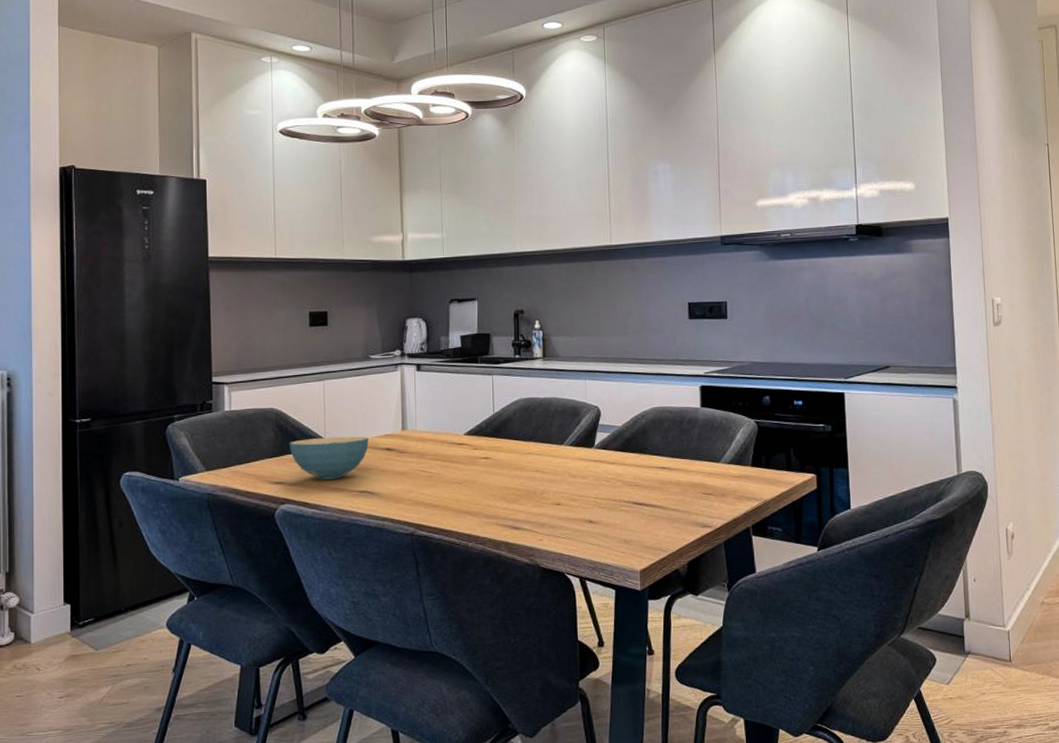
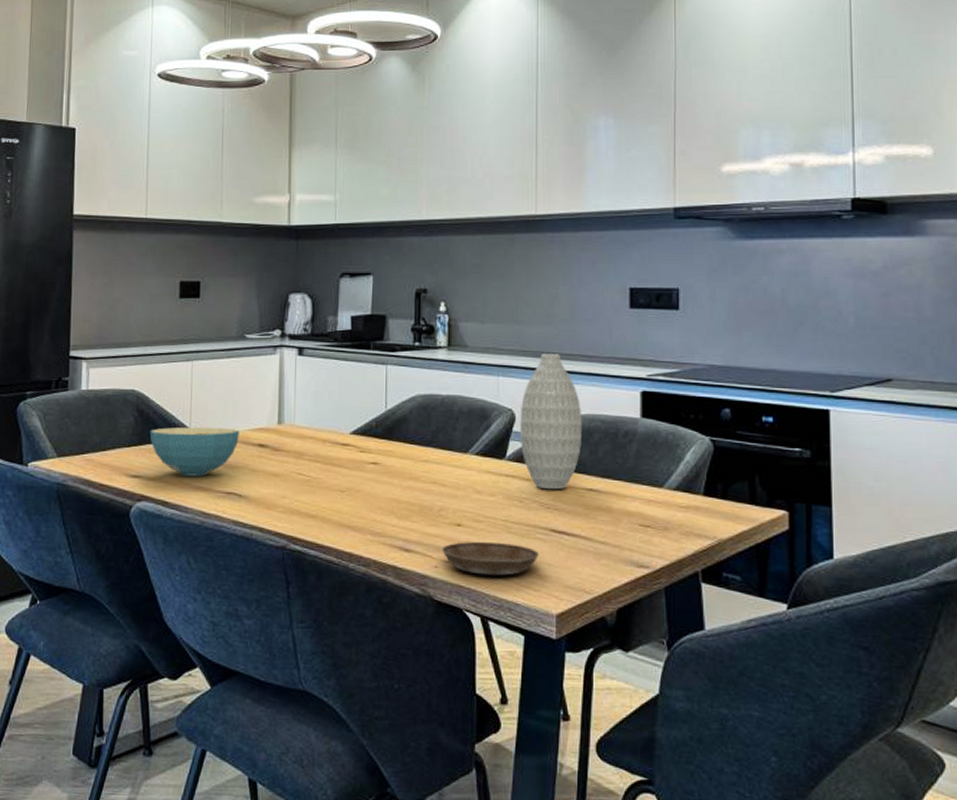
saucer: none [545,516,624,544] -> present [442,541,539,576]
vase: none [604,359,655,470] -> present [519,354,583,490]

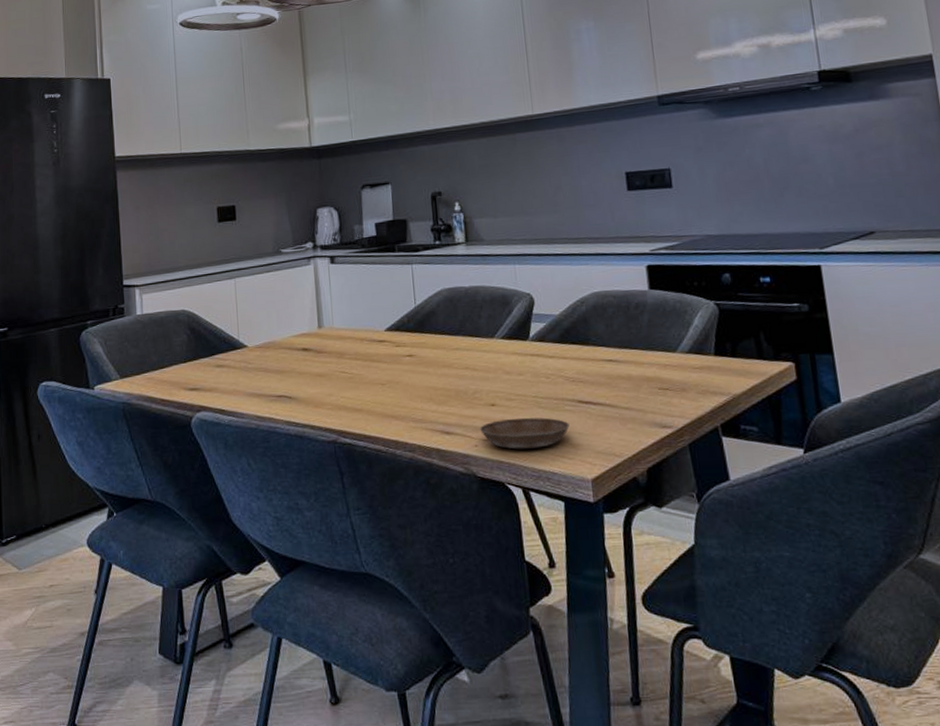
cereal bowl: present [149,427,239,477] -> none [202,336,284,385]
vase: present [519,354,583,490] -> none [538,239,598,365]

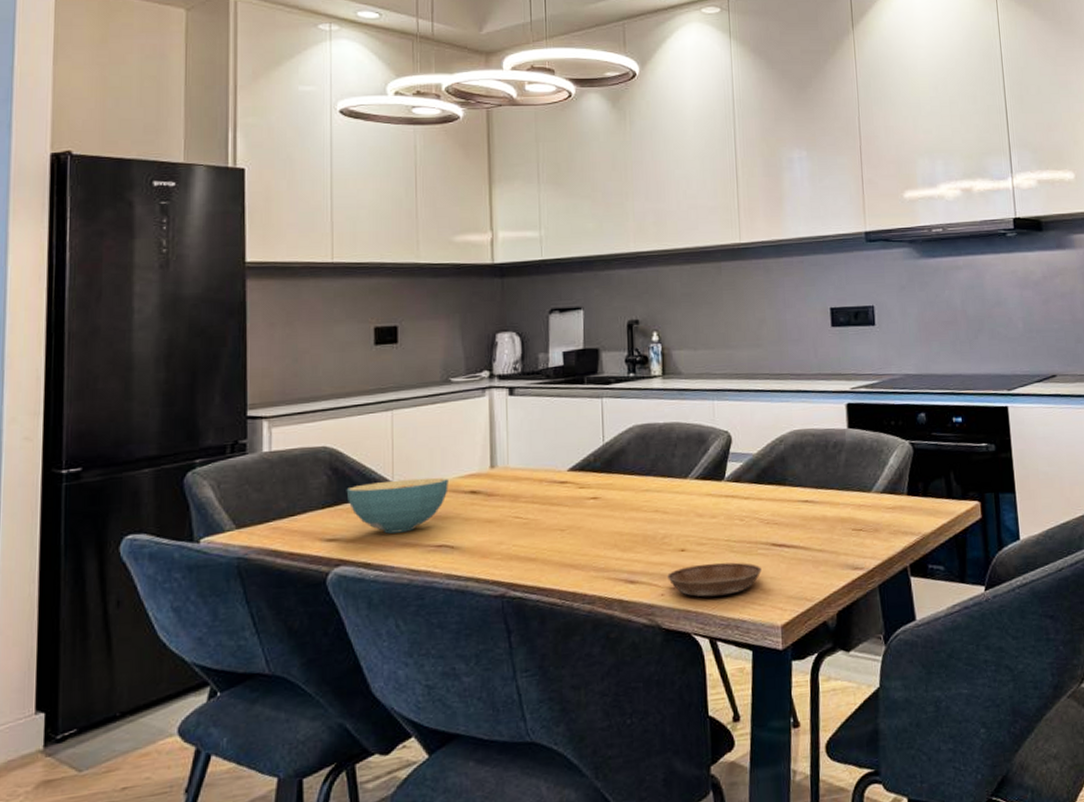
cereal bowl: none [202,336,284,385] -> present [346,477,448,534]

